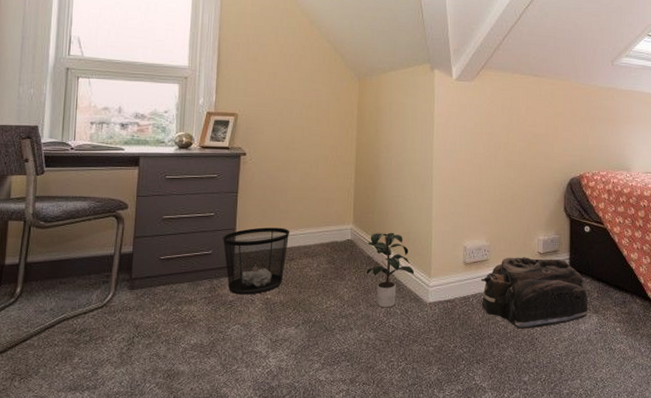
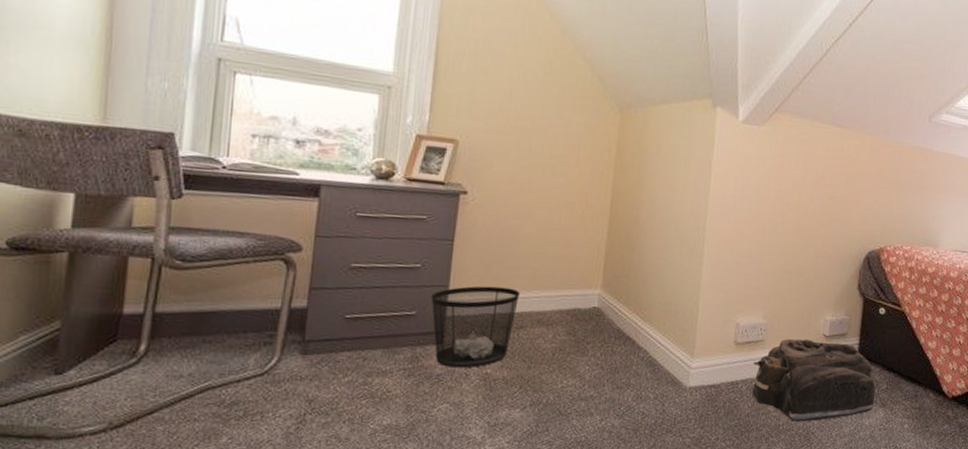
potted plant: present [366,232,415,308] -> none [615,301,675,391]

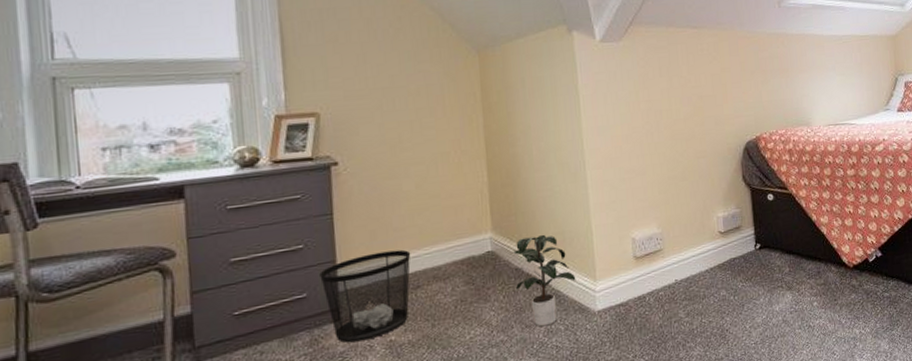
potted plant: none [615,301,675,391] -> present [513,234,576,327]
duffel bag: present [752,338,876,422] -> none [657,235,781,323]

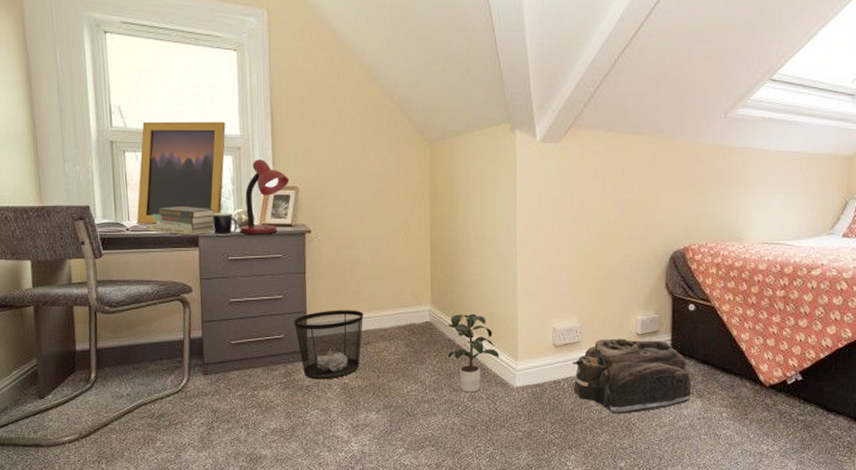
picture frame: none [92,43,220,179] -> present [137,121,226,224]
books: none [110,148,207,187] -> present [149,205,215,236]
mug: none [201,152,238,182] -> present [211,213,237,236]
desk lamp: none [242,84,307,176] -> present [240,159,290,235]
duffel bag: none [657,235,781,323] -> present [573,338,691,414]

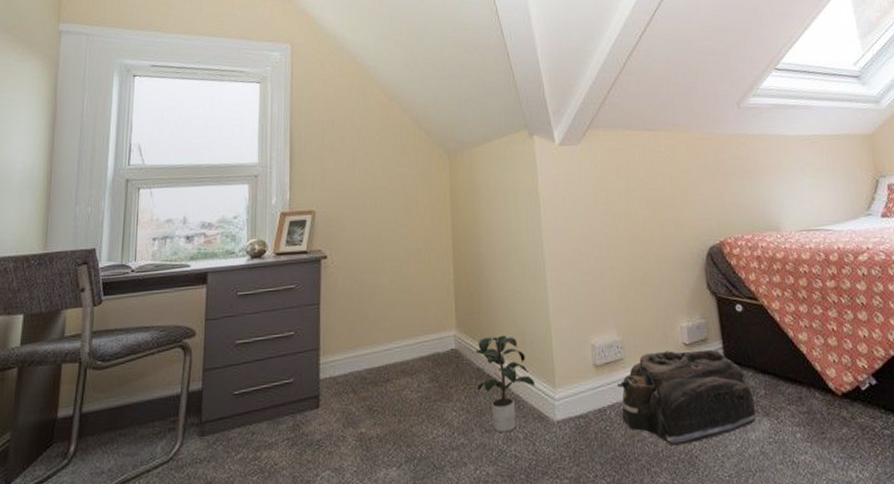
picture frame: present [137,121,226,224] -> none [144,151,244,264]
books: present [149,205,215,236] -> none [155,240,227,272]
mug: present [211,213,237,236] -> none [223,244,249,270]
desk lamp: present [240,159,290,235] -> none [252,185,306,266]
waste bin: present [294,310,364,380] -> none [305,342,383,432]

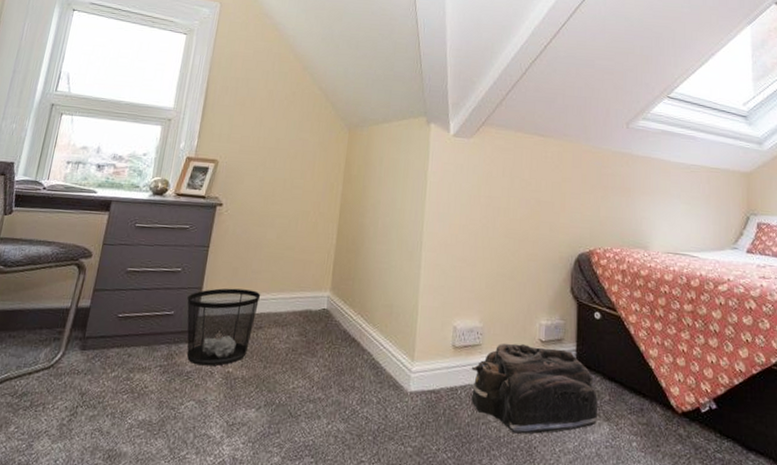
waste bin: none [305,342,383,432] -> present [186,288,261,366]
potted plant: present [475,335,536,433] -> none [341,303,396,395]

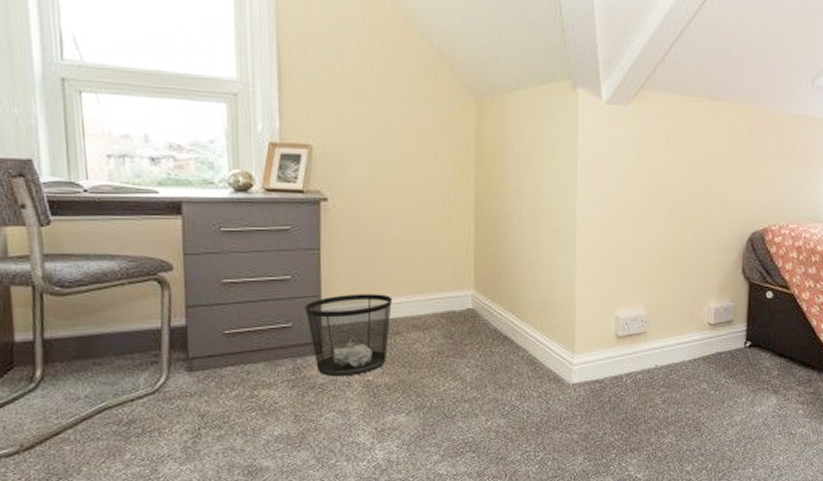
duffel bag: present [471,343,598,434] -> none [637,329,767,412]

